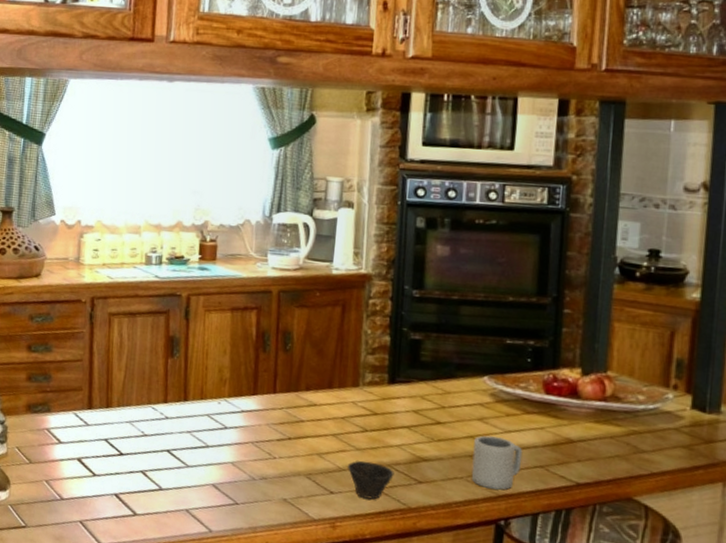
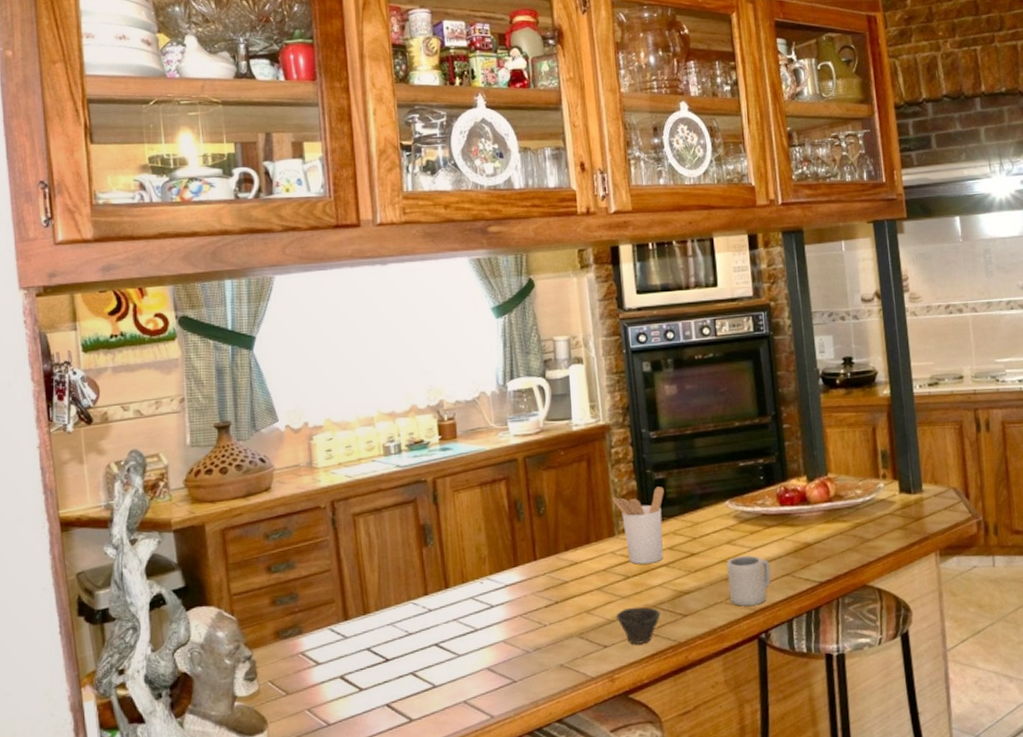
utensil holder: none [362,347,419,423] -> present [612,486,664,564]

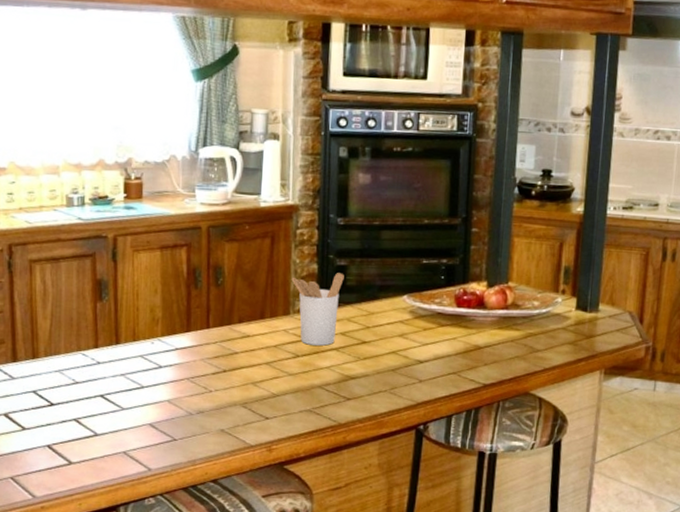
cup: present [615,607,661,645] -> none [280,385,325,420]
cup: present [727,555,771,606] -> none [394,350,439,398]

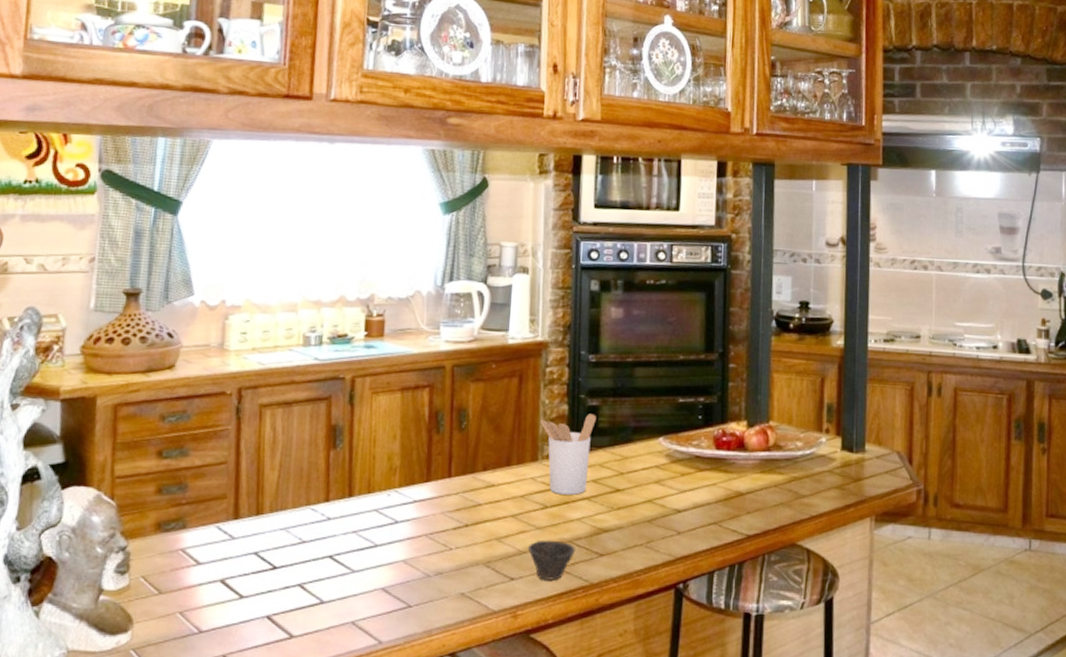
cup: none [280,385,325,420] -> present [527,540,576,580]

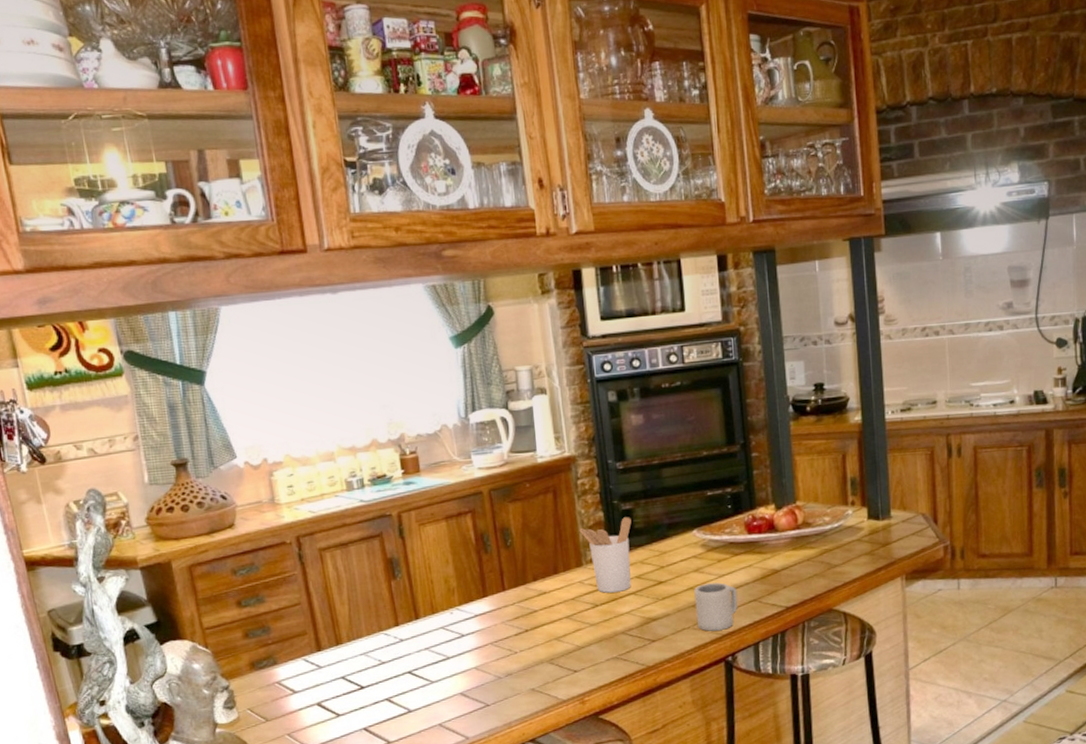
cup: present [527,540,576,580] -> none [585,633,629,669]
cup: none [650,498,698,552] -> present [694,582,738,631]

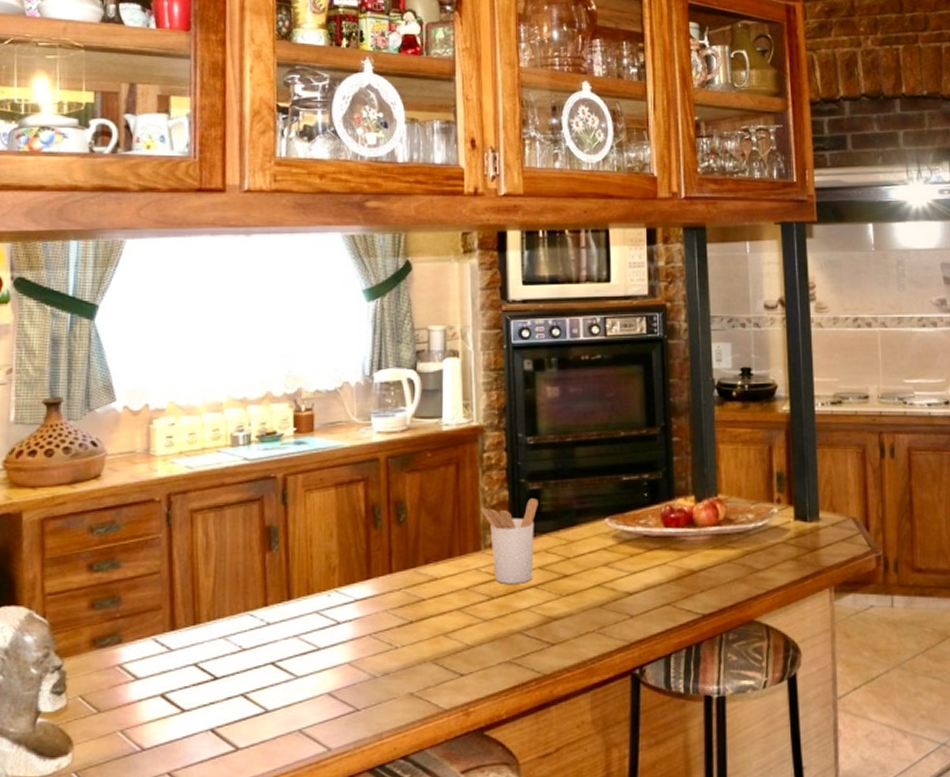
cup: present [694,582,738,631] -> none [602,581,650,637]

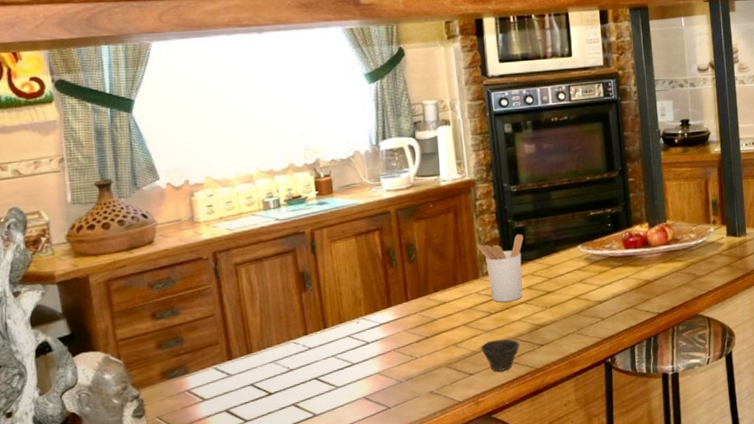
cup: none [475,632,526,674] -> present [480,339,520,372]

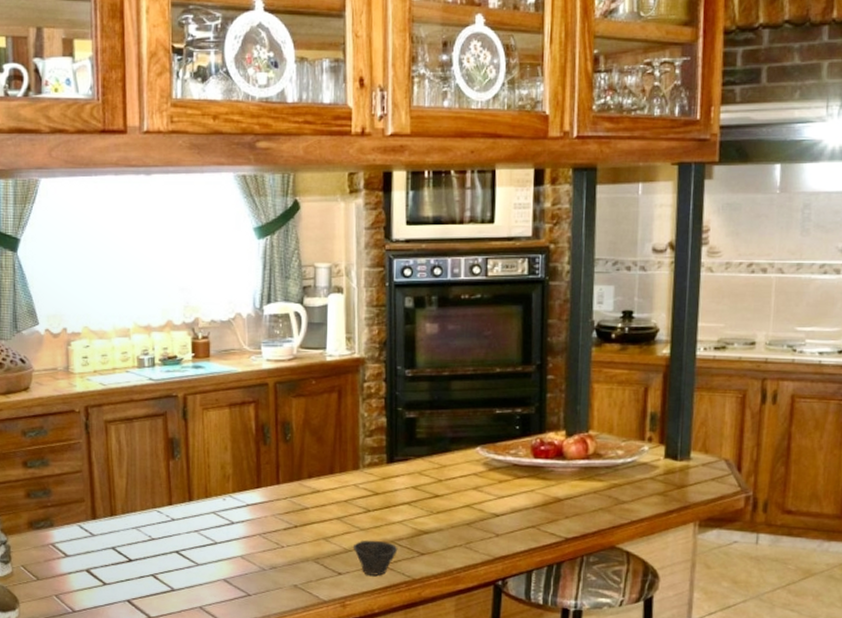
utensil holder: present [477,234,524,303] -> none [360,425,414,500]

